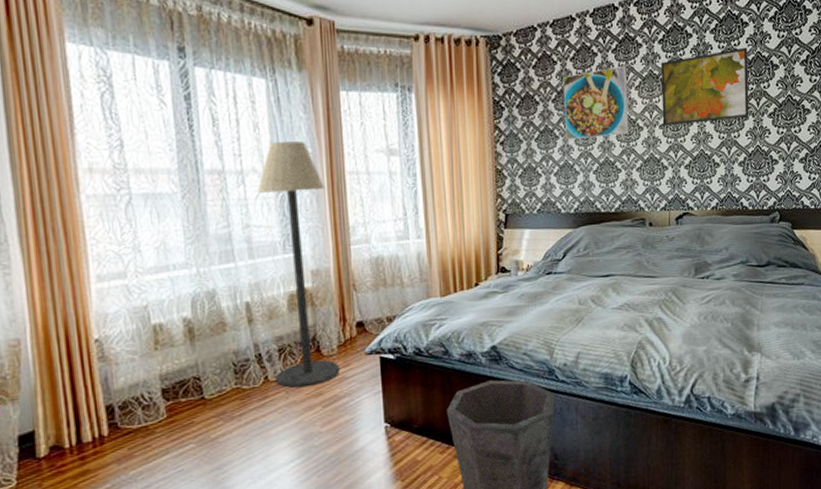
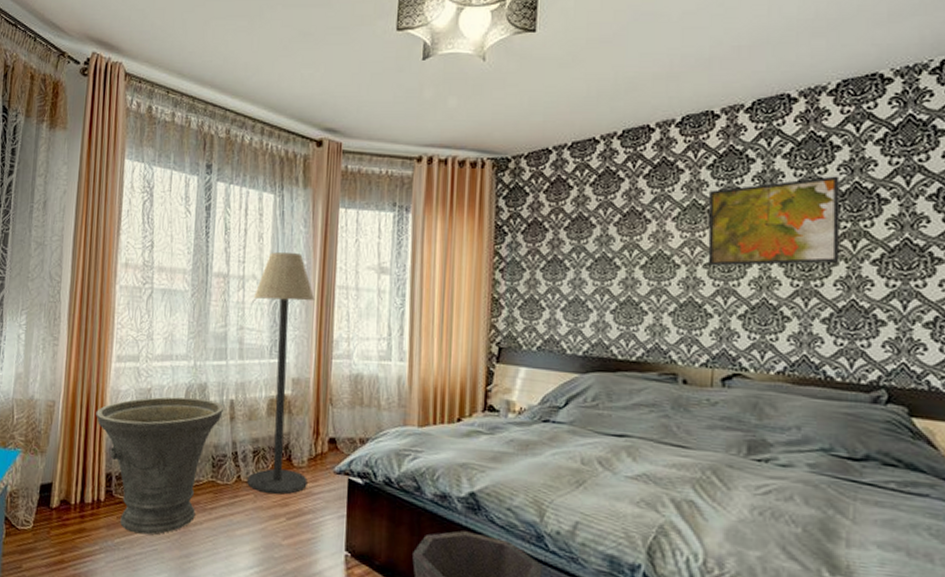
planter: none [79,306,239,460] -> present [96,396,223,535]
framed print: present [563,65,629,140] -> none [578,193,662,273]

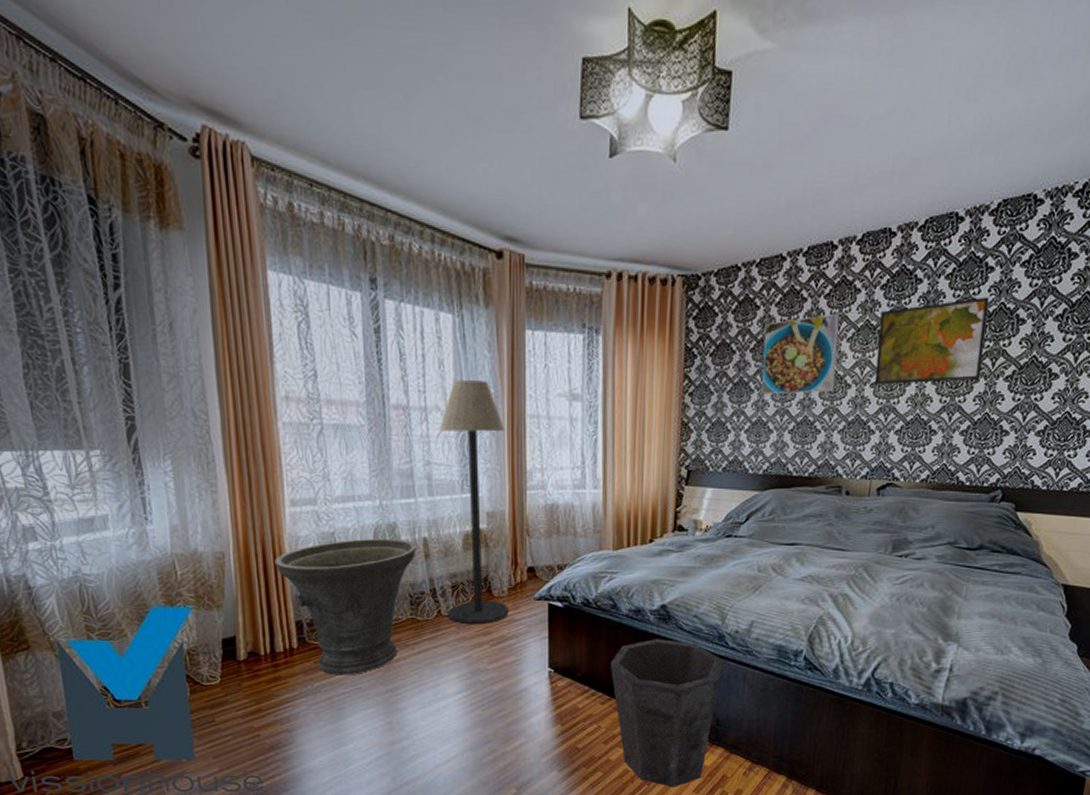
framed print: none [578,193,662,273] -> present [761,313,840,395]

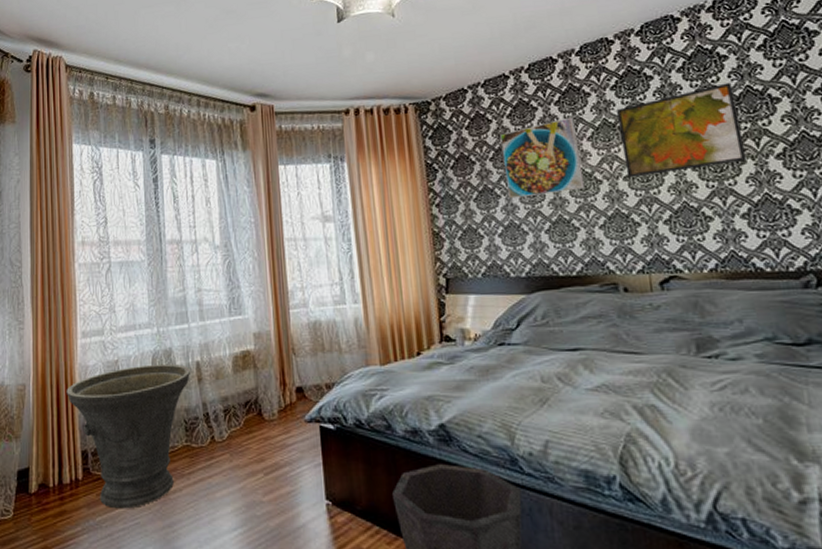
floor lamp: present [439,380,509,625] -> none [208,212,281,452]

